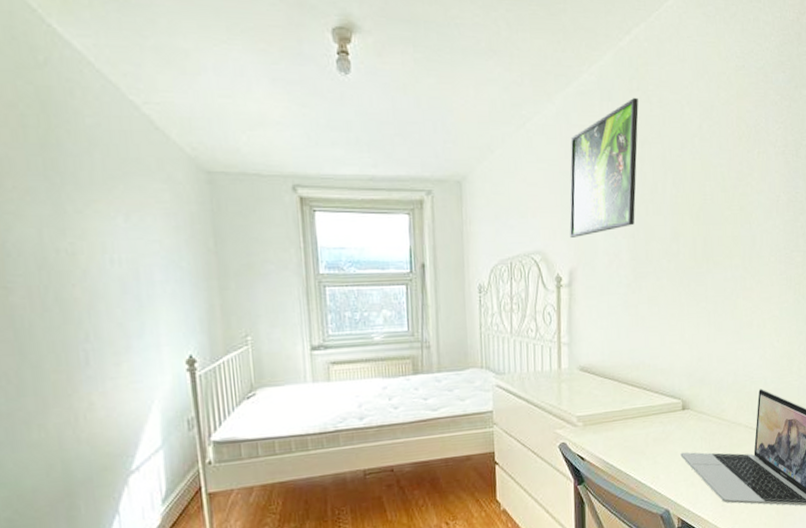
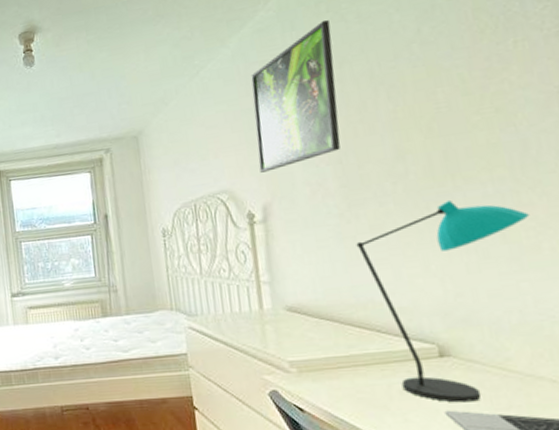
desk lamp: none [637,279,749,446] -> present [356,199,530,403]

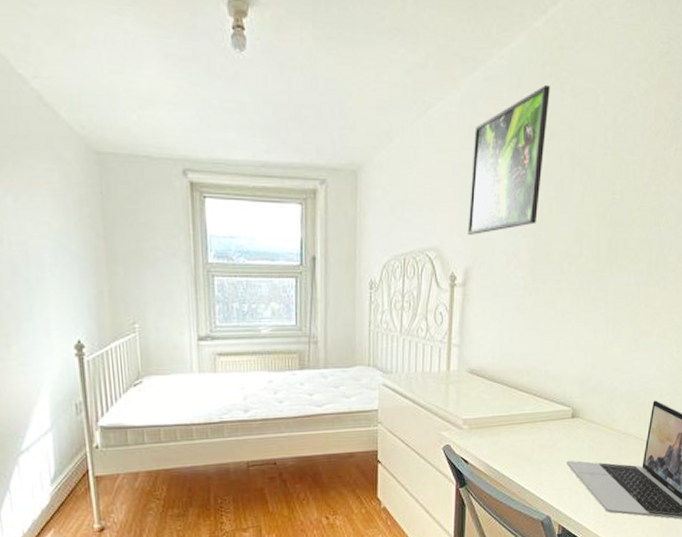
desk lamp: present [356,199,530,403] -> none [532,284,652,455]

